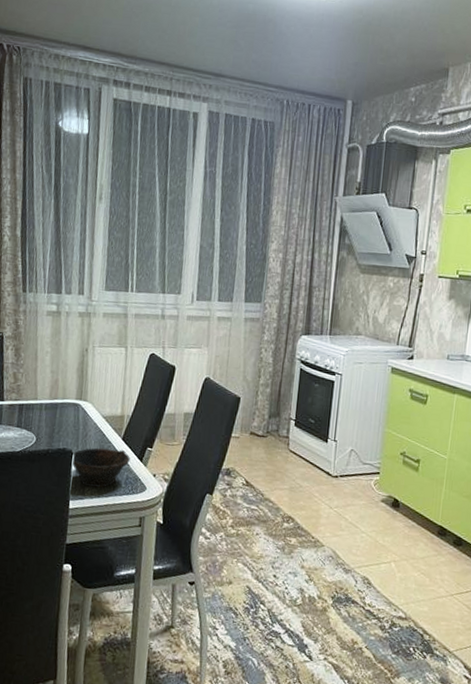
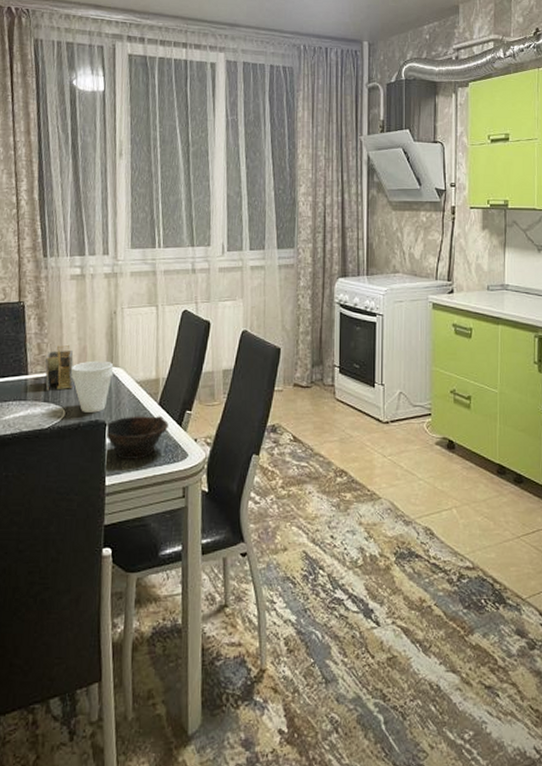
napkin holder: none [19,376,46,418] -> present [45,344,74,392]
cup: none [43,393,83,442] -> present [71,360,114,413]

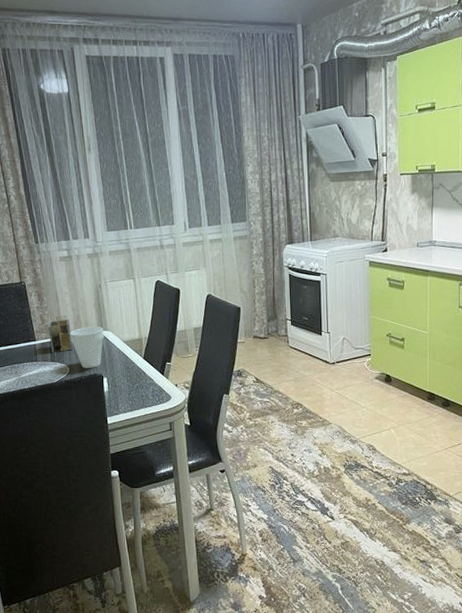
bowl: present [105,416,169,459] -> none [102,368,153,403]

